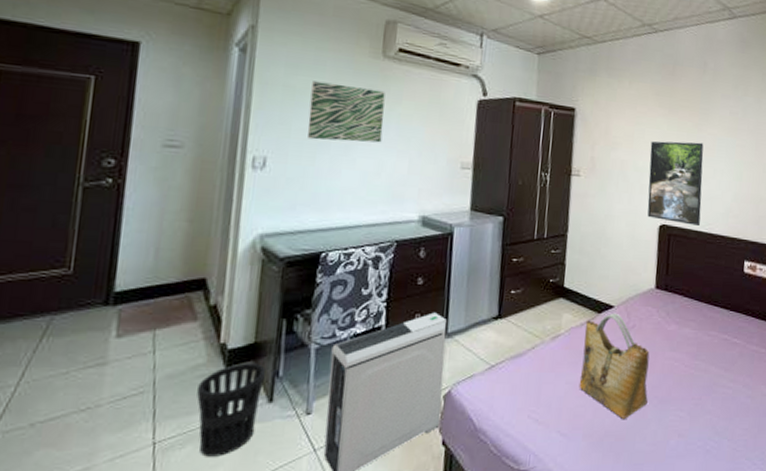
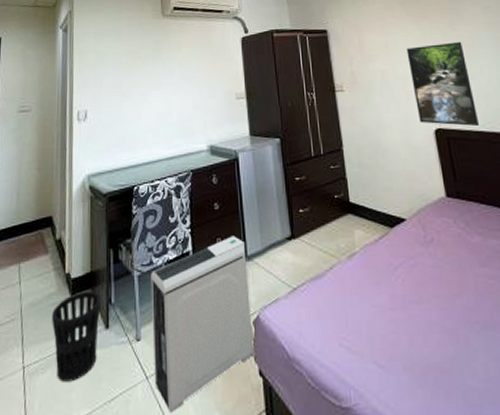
wall art: present [307,81,385,143] -> none [114,43,169,91]
grocery bag: present [579,312,650,419] -> none [379,226,468,348]

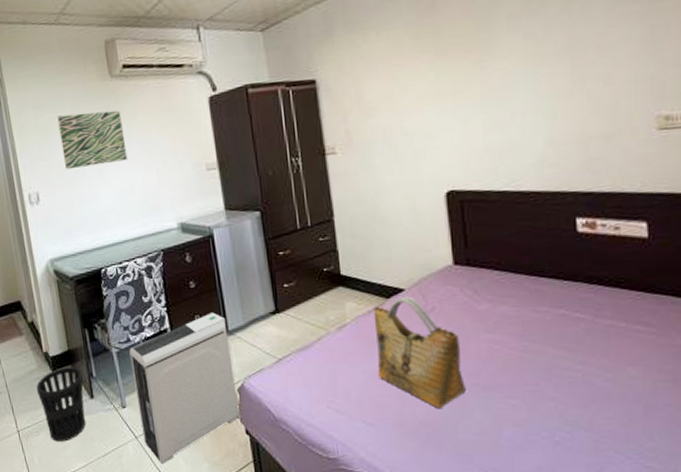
wall art: none [114,43,169,91] -> present [57,110,128,170]
grocery bag: none [379,226,468,348] -> present [373,296,466,408]
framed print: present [406,41,479,126] -> none [417,82,502,186]

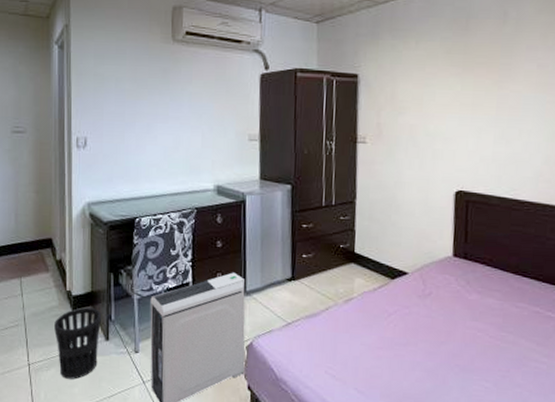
wall art: present [57,110,128,170] -> none [116,69,178,121]
grocery bag: present [373,296,466,408] -> none [374,279,449,383]

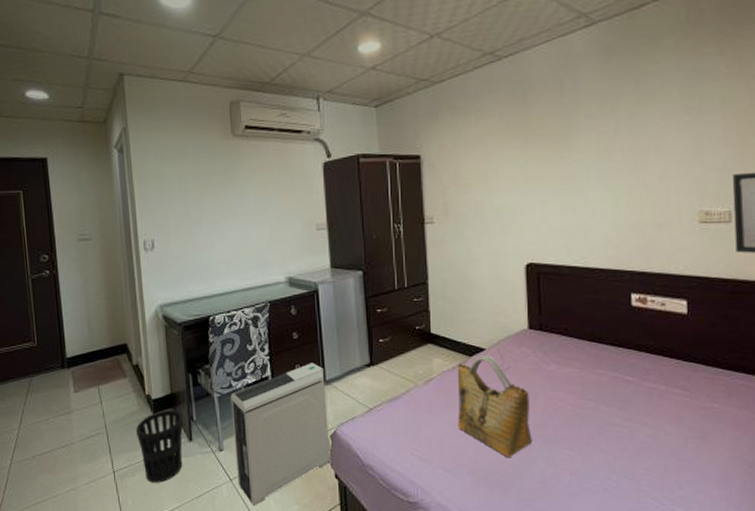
grocery bag: none [374,279,449,383] -> present [457,355,532,457]

